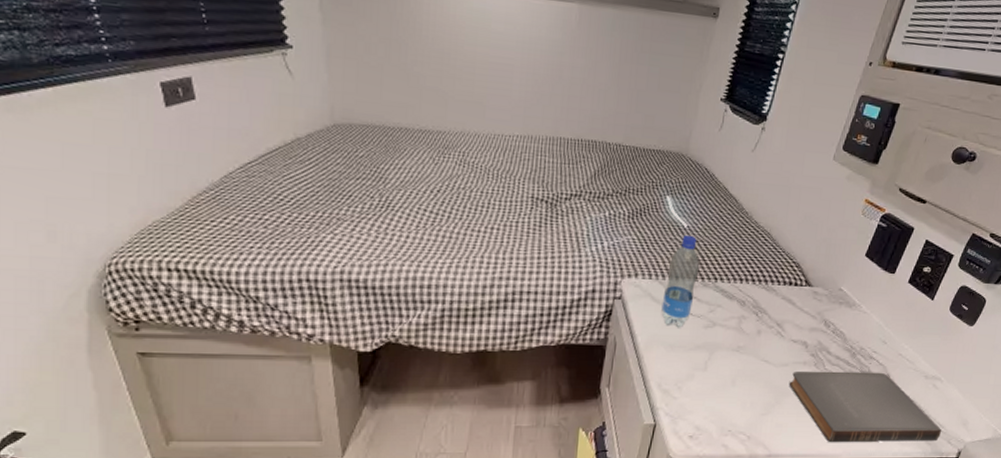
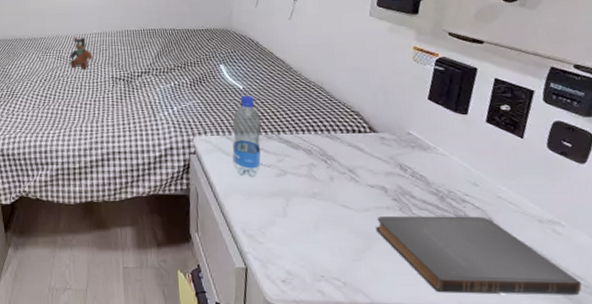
stuffed animal: none [477,137,509,182] -> present [70,37,92,69]

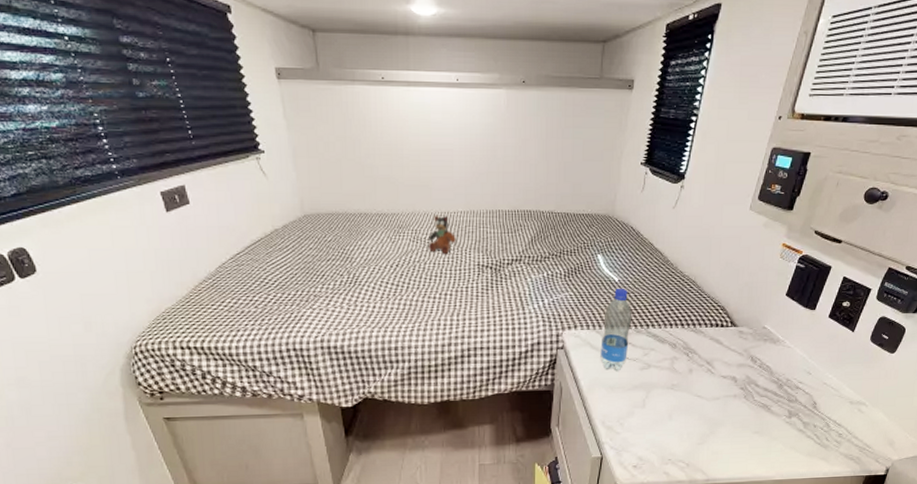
book: present [377,216,582,296] -> none [722,400,870,465]

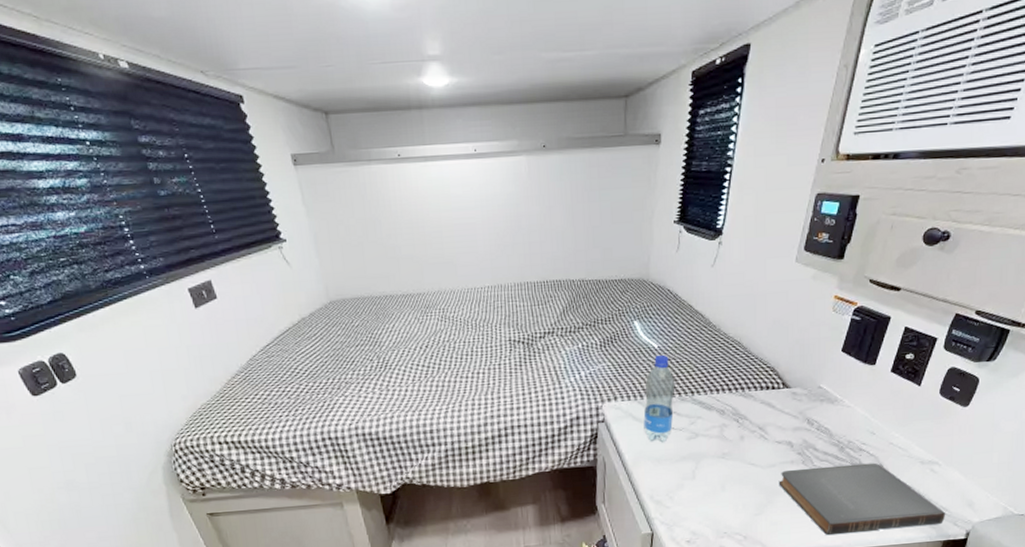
stuffed animal: present [429,215,456,254] -> none [457,292,485,331]
book: none [722,400,870,465] -> present [780,463,946,535]

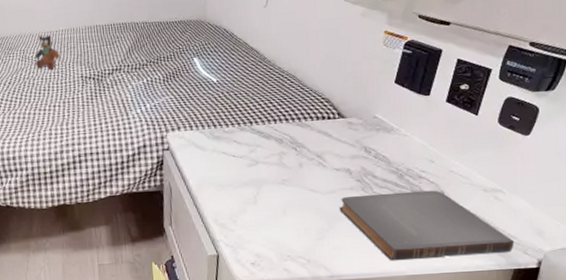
stuffed animal: none [457,292,485,331] -> present [35,35,60,70]
bottle: present [643,354,675,443] -> none [205,88,235,169]

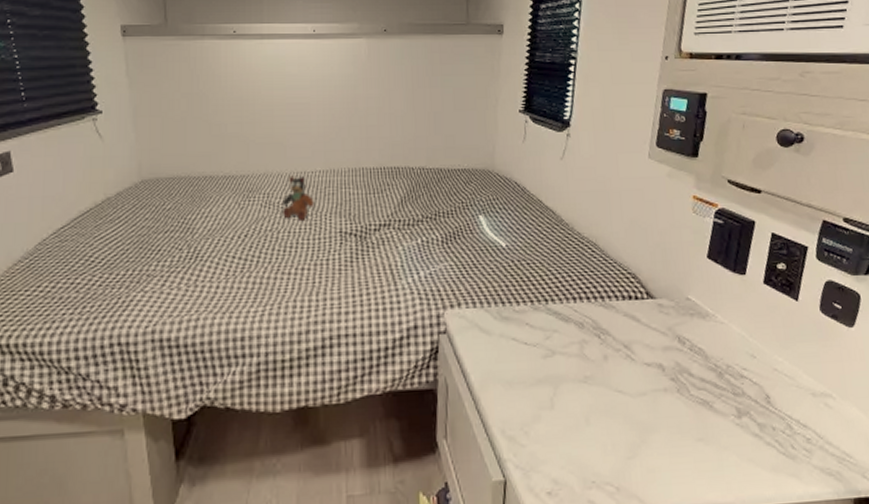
book: present [340,190,515,260] -> none [653,393,851,487]

